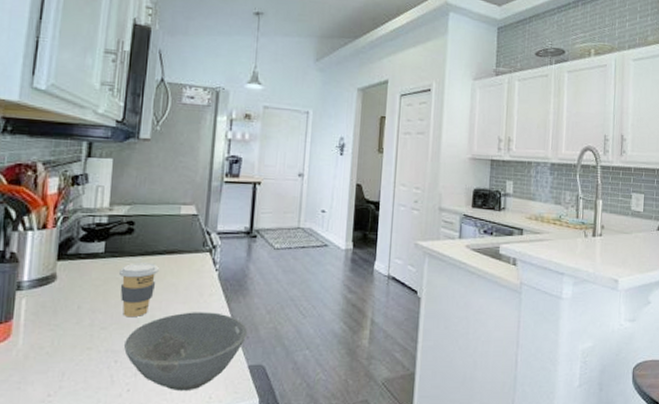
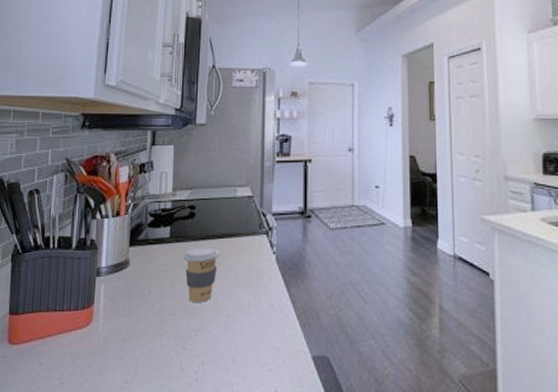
bowl: present [124,312,248,392] -> none [192,297,309,383]

